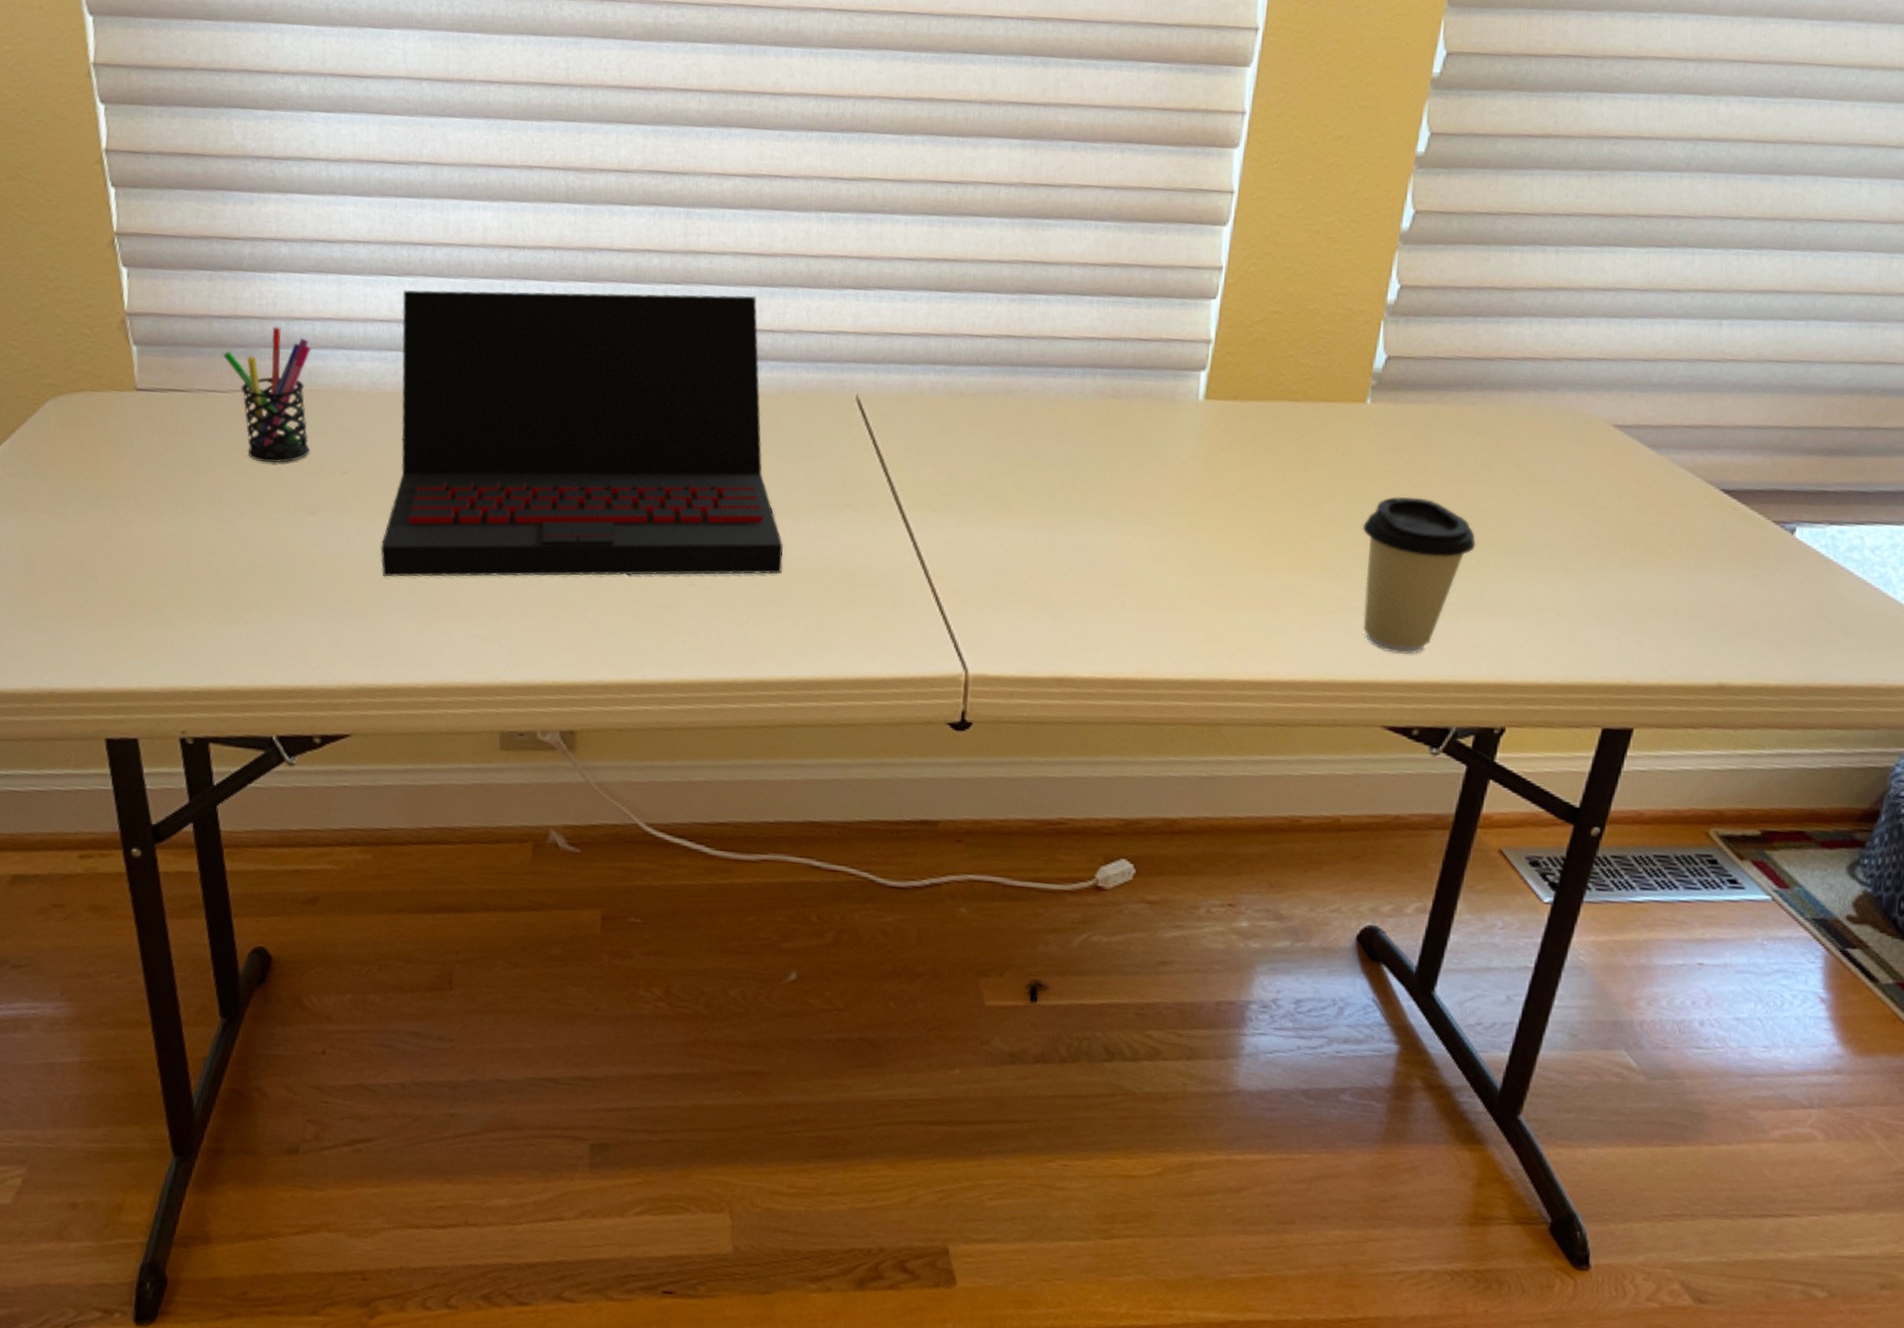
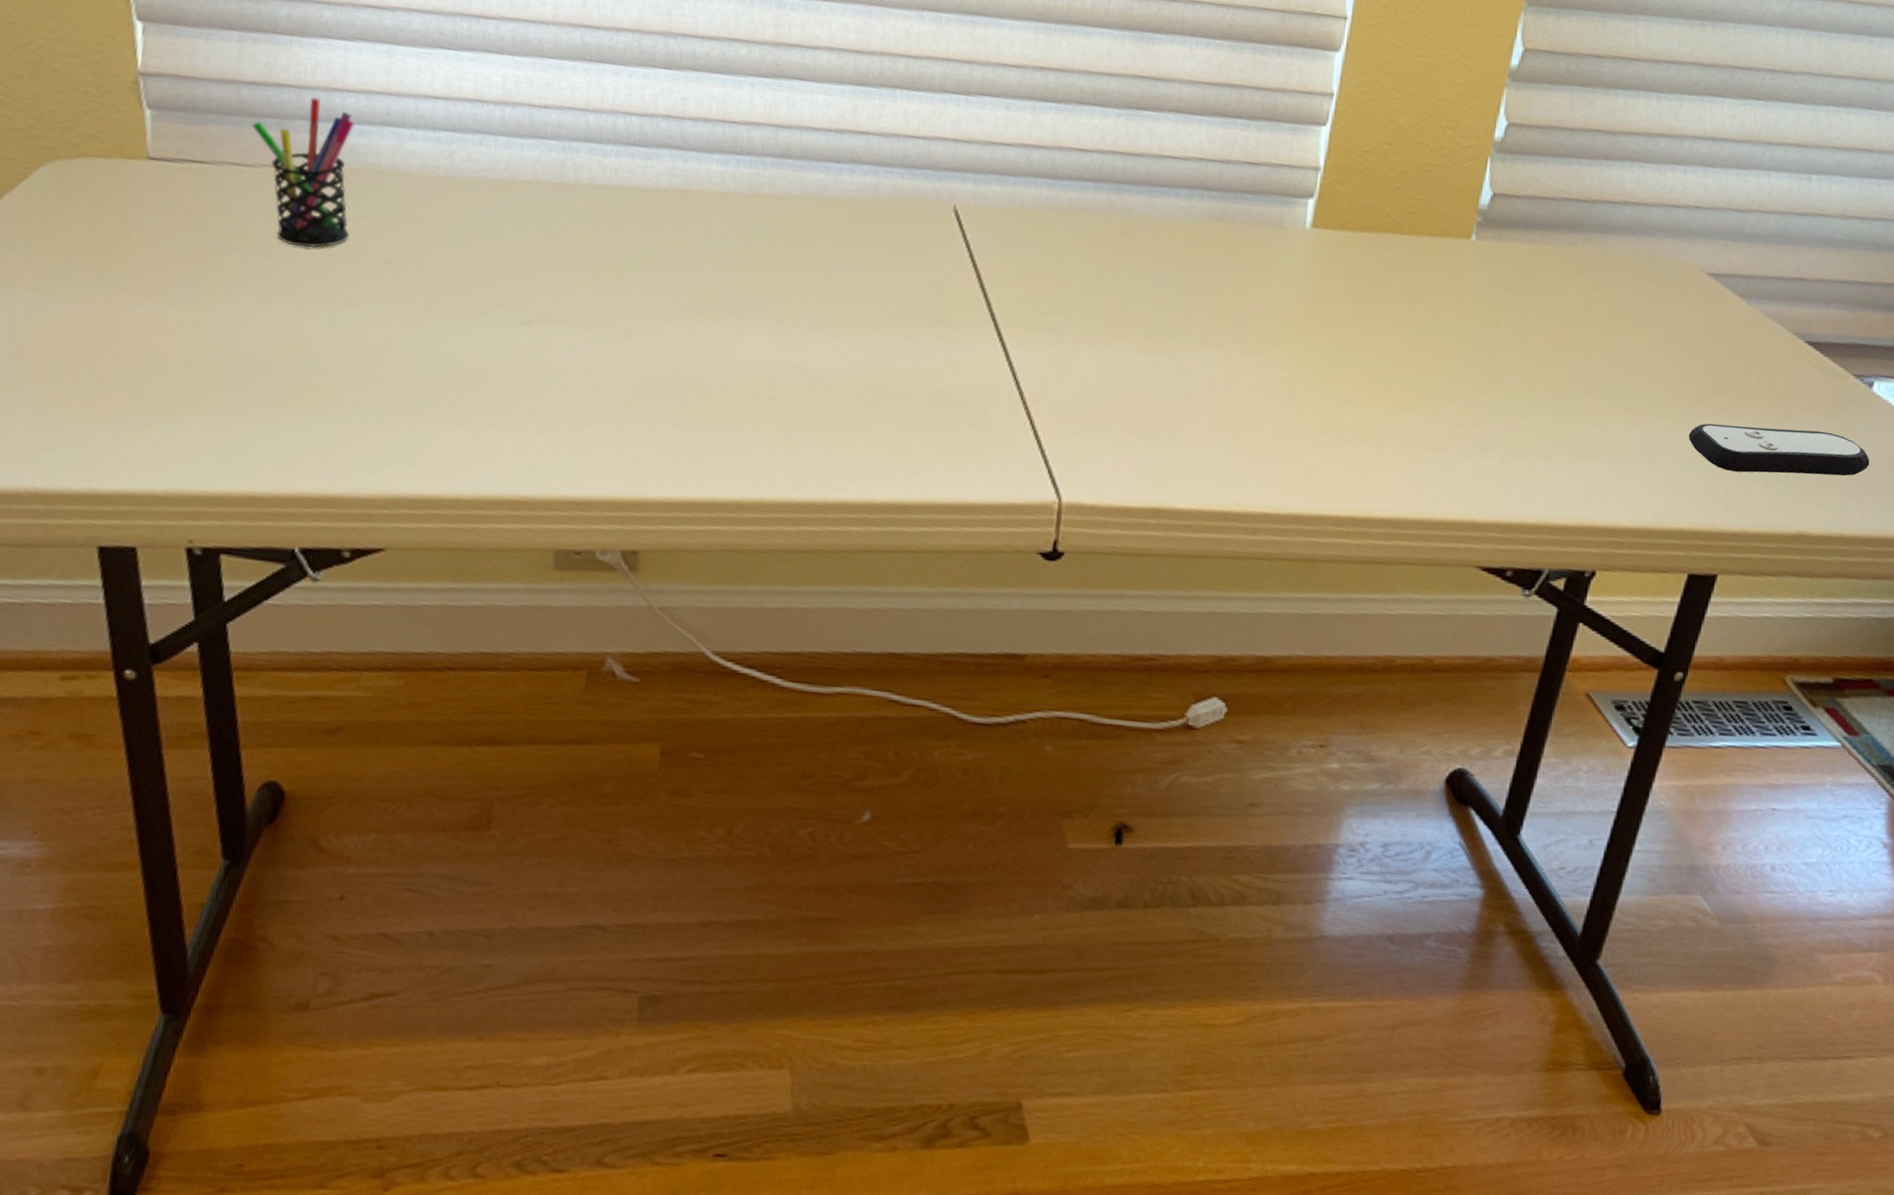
laptop: present [380,289,784,577] -> none [426,65,872,390]
coffee cup: present [1362,496,1476,655] -> none [1461,334,1574,495]
remote control: none [1598,576,1794,625] -> present [1688,423,1870,476]

